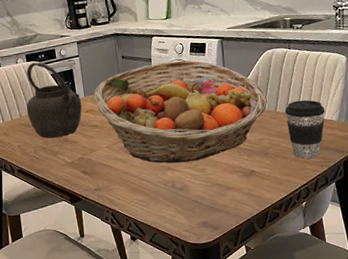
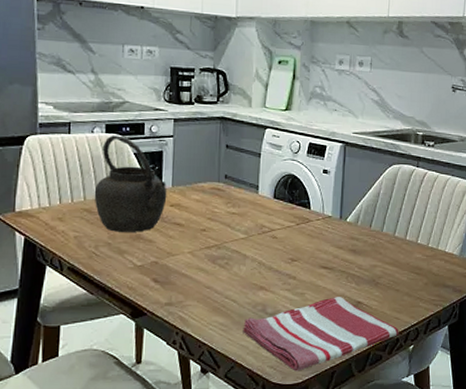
fruit basket: present [93,60,268,164] -> none [184,160,387,283]
dish towel: none [158,168,291,233] -> present [243,297,399,371]
coffee cup: present [285,100,325,159] -> none [404,226,447,294]

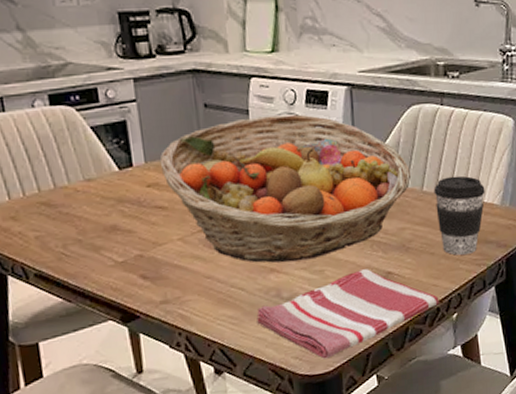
kettle: present [94,135,167,232] -> none [49,106,141,226]
fruit basket: none [184,160,387,283] -> present [159,114,412,263]
coffee cup: none [404,226,447,294] -> present [433,175,485,255]

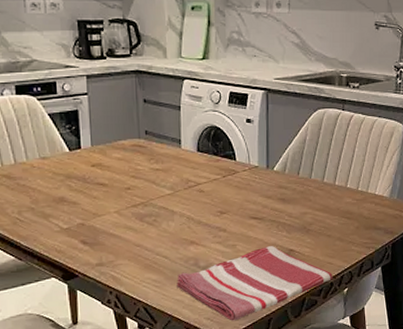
fruit basket: present [159,114,412,263] -> none [103,112,315,237]
coffee cup: present [433,175,485,255] -> none [333,170,377,238]

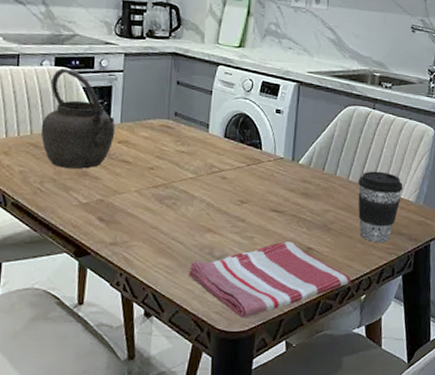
kettle: none [11,96,87,196] -> present [40,68,116,169]
coffee cup: none [333,170,377,238] -> present [358,171,403,242]

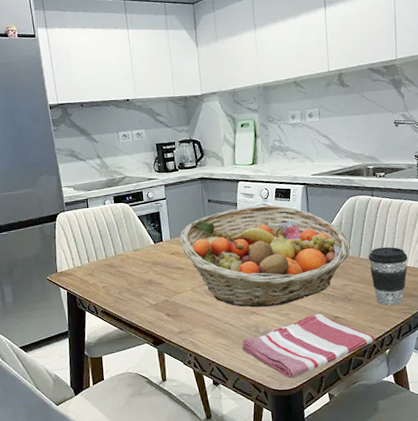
kettle: present [40,68,116,169] -> none [112,203,168,280]
fruit basket: none [132,98,341,226] -> present [179,205,351,308]

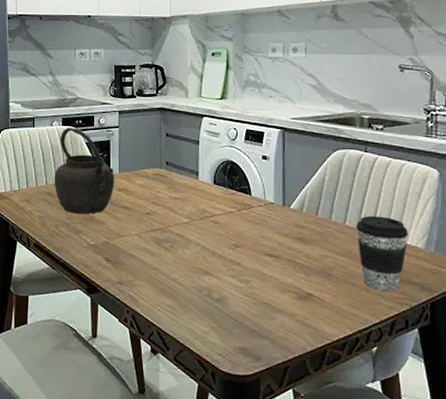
kettle: none [112,203,168,280] -> present [54,127,115,214]
fruit basket: present [179,205,351,308] -> none [129,147,335,270]
dish towel: present [242,314,375,379] -> none [190,286,358,362]

